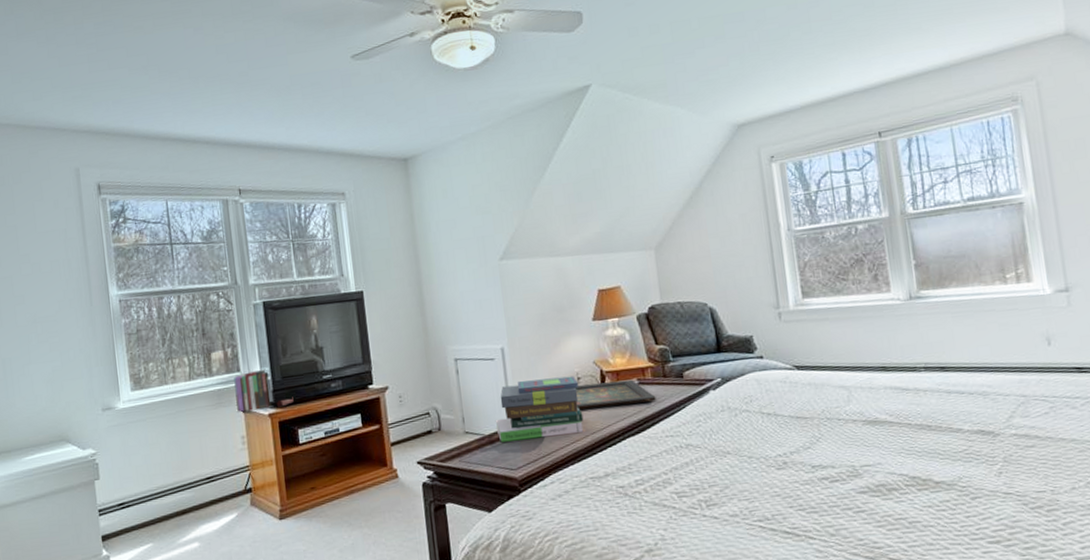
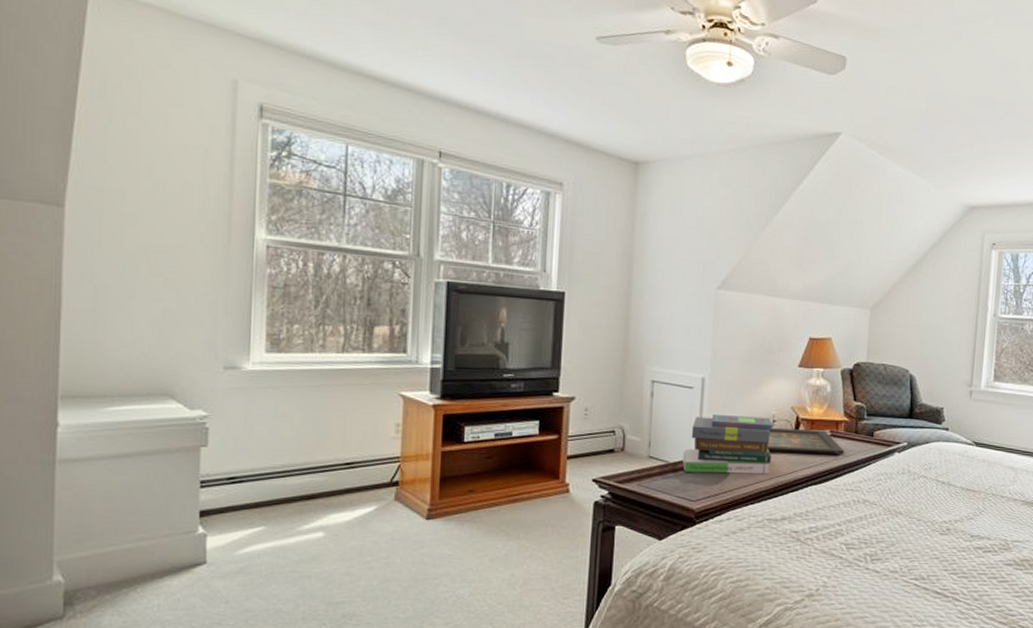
books: present [234,369,294,412] -> none [396,355,465,400]

